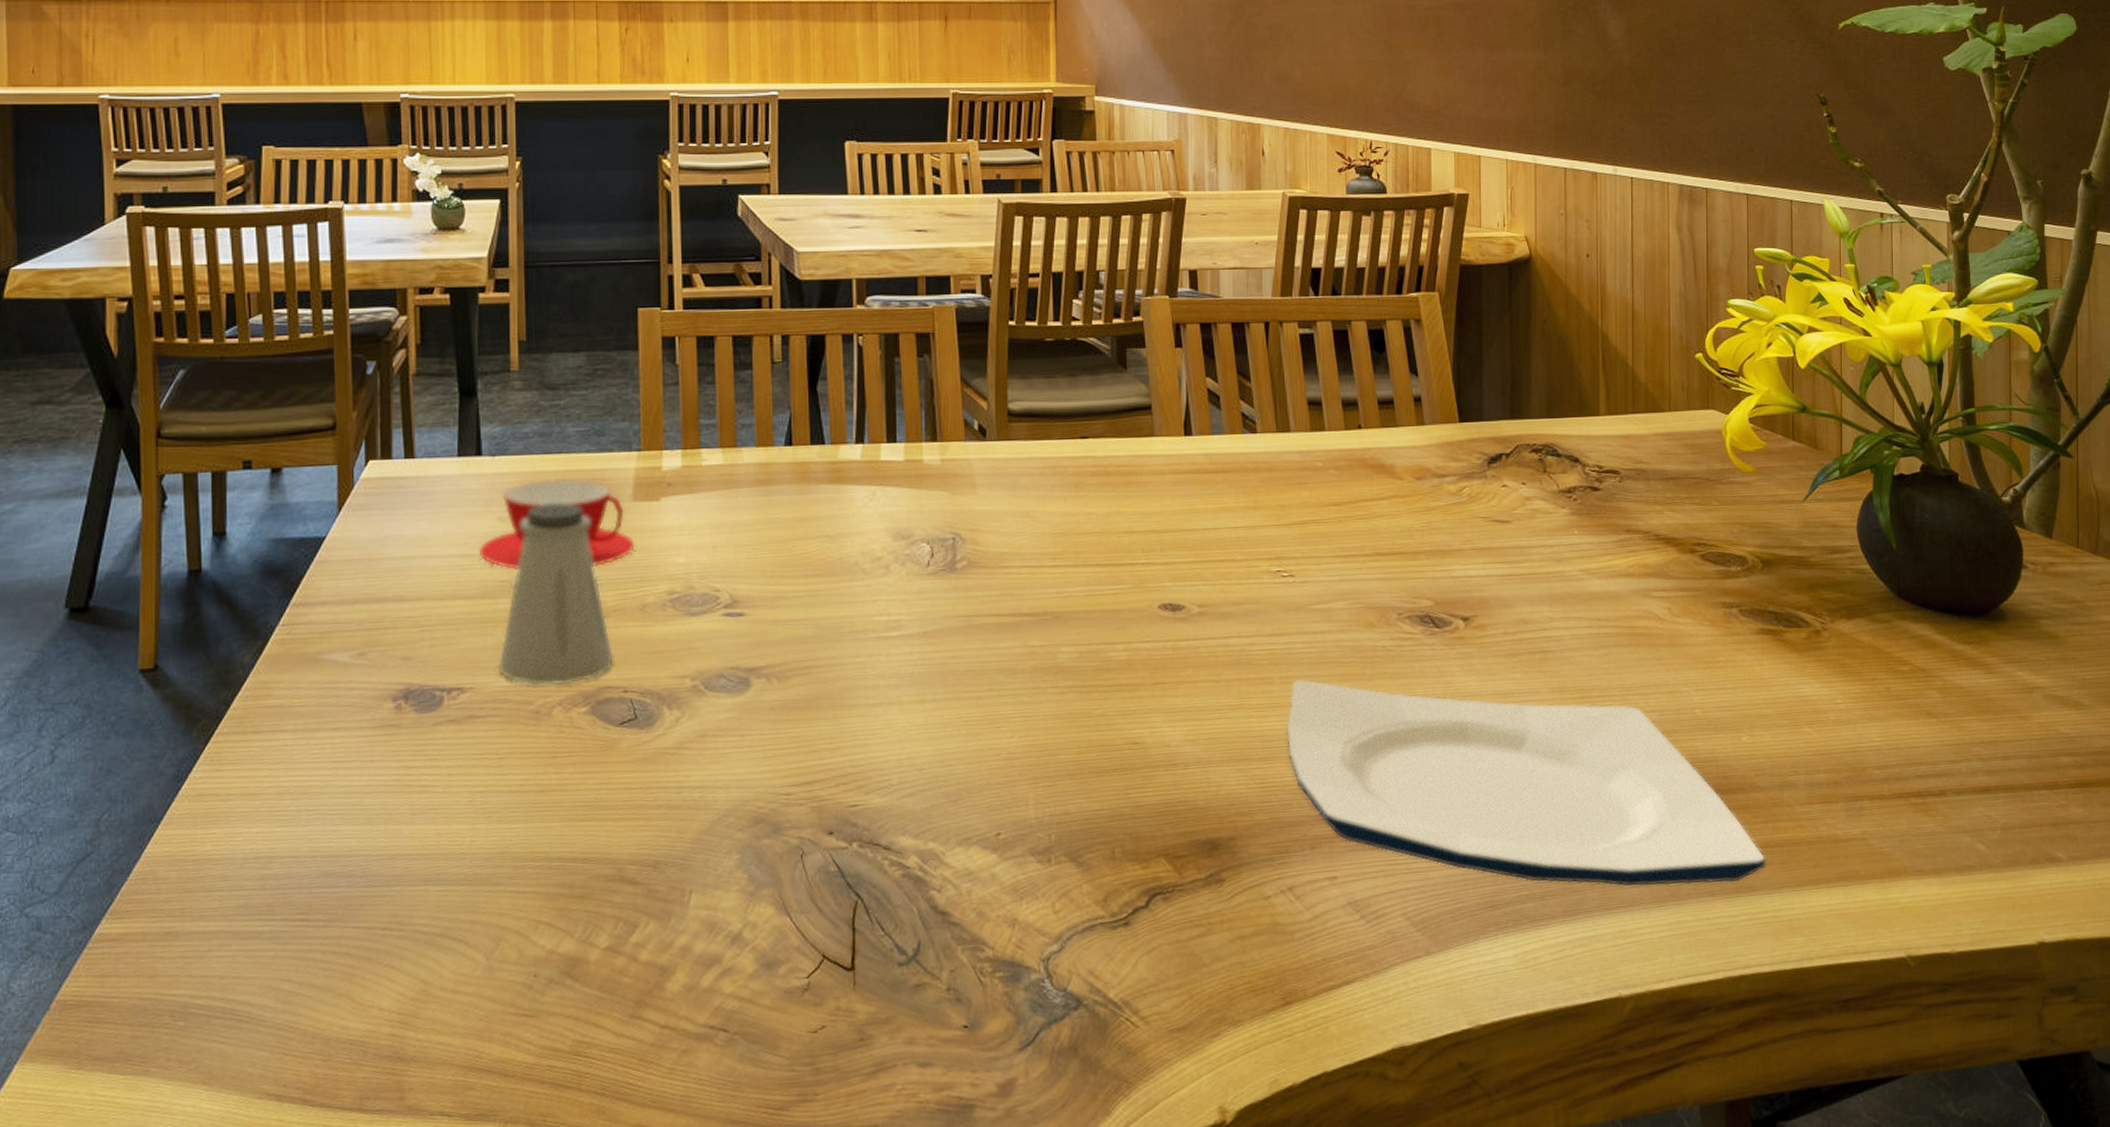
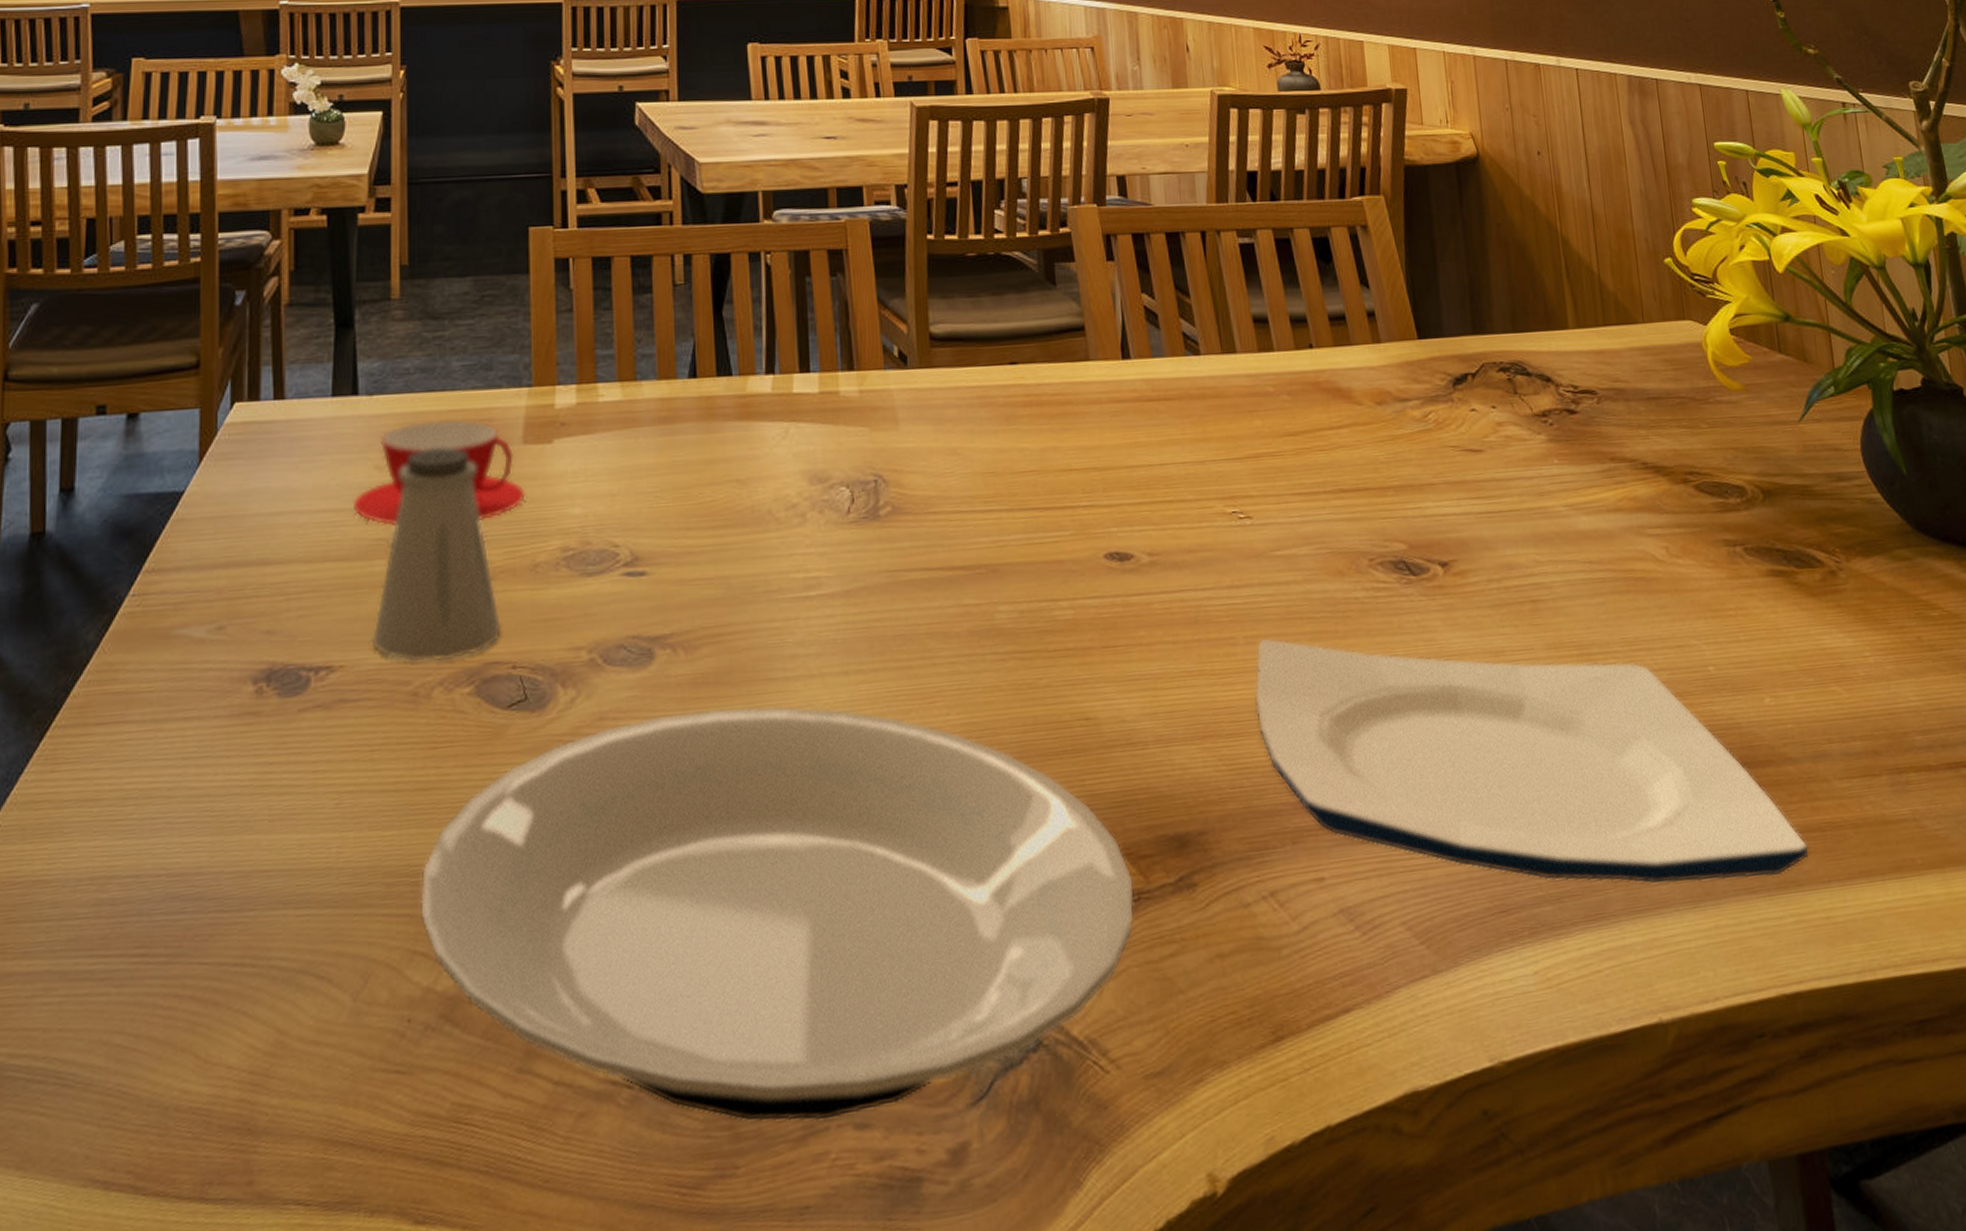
plate: none [544,727,1168,1060] -> present [420,705,1134,1122]

